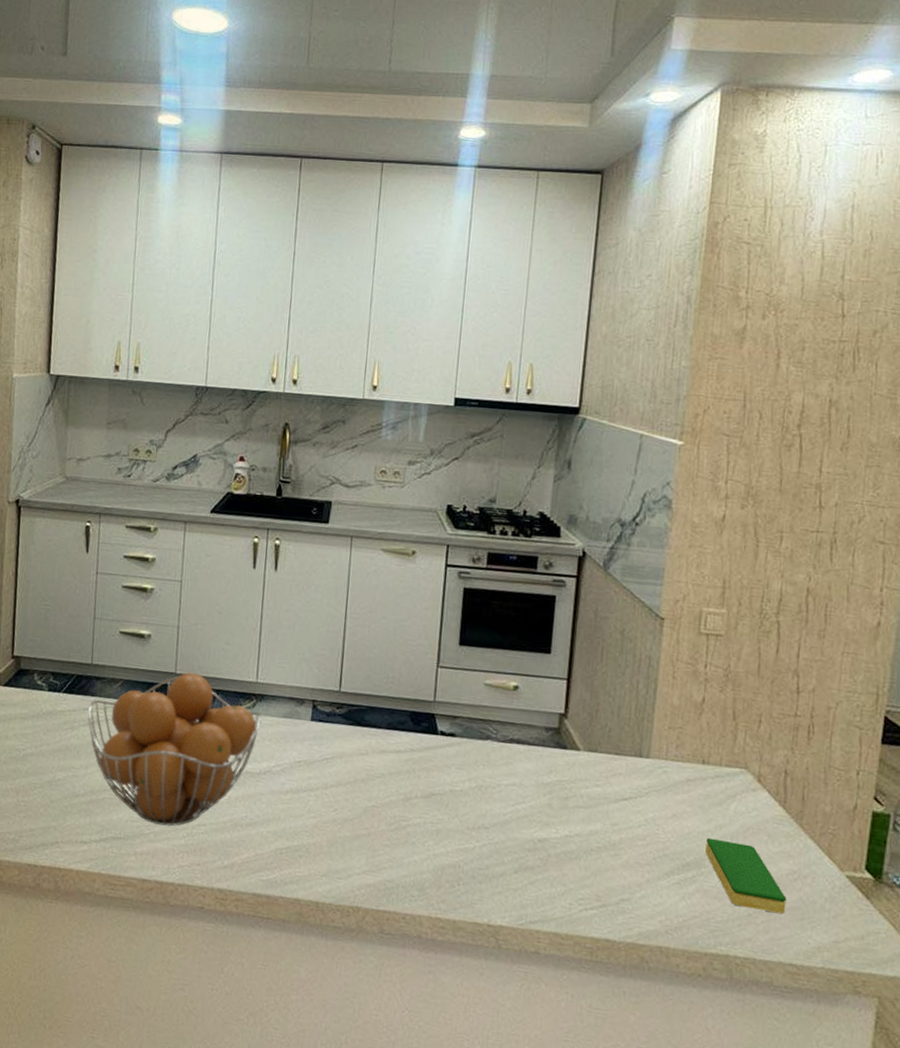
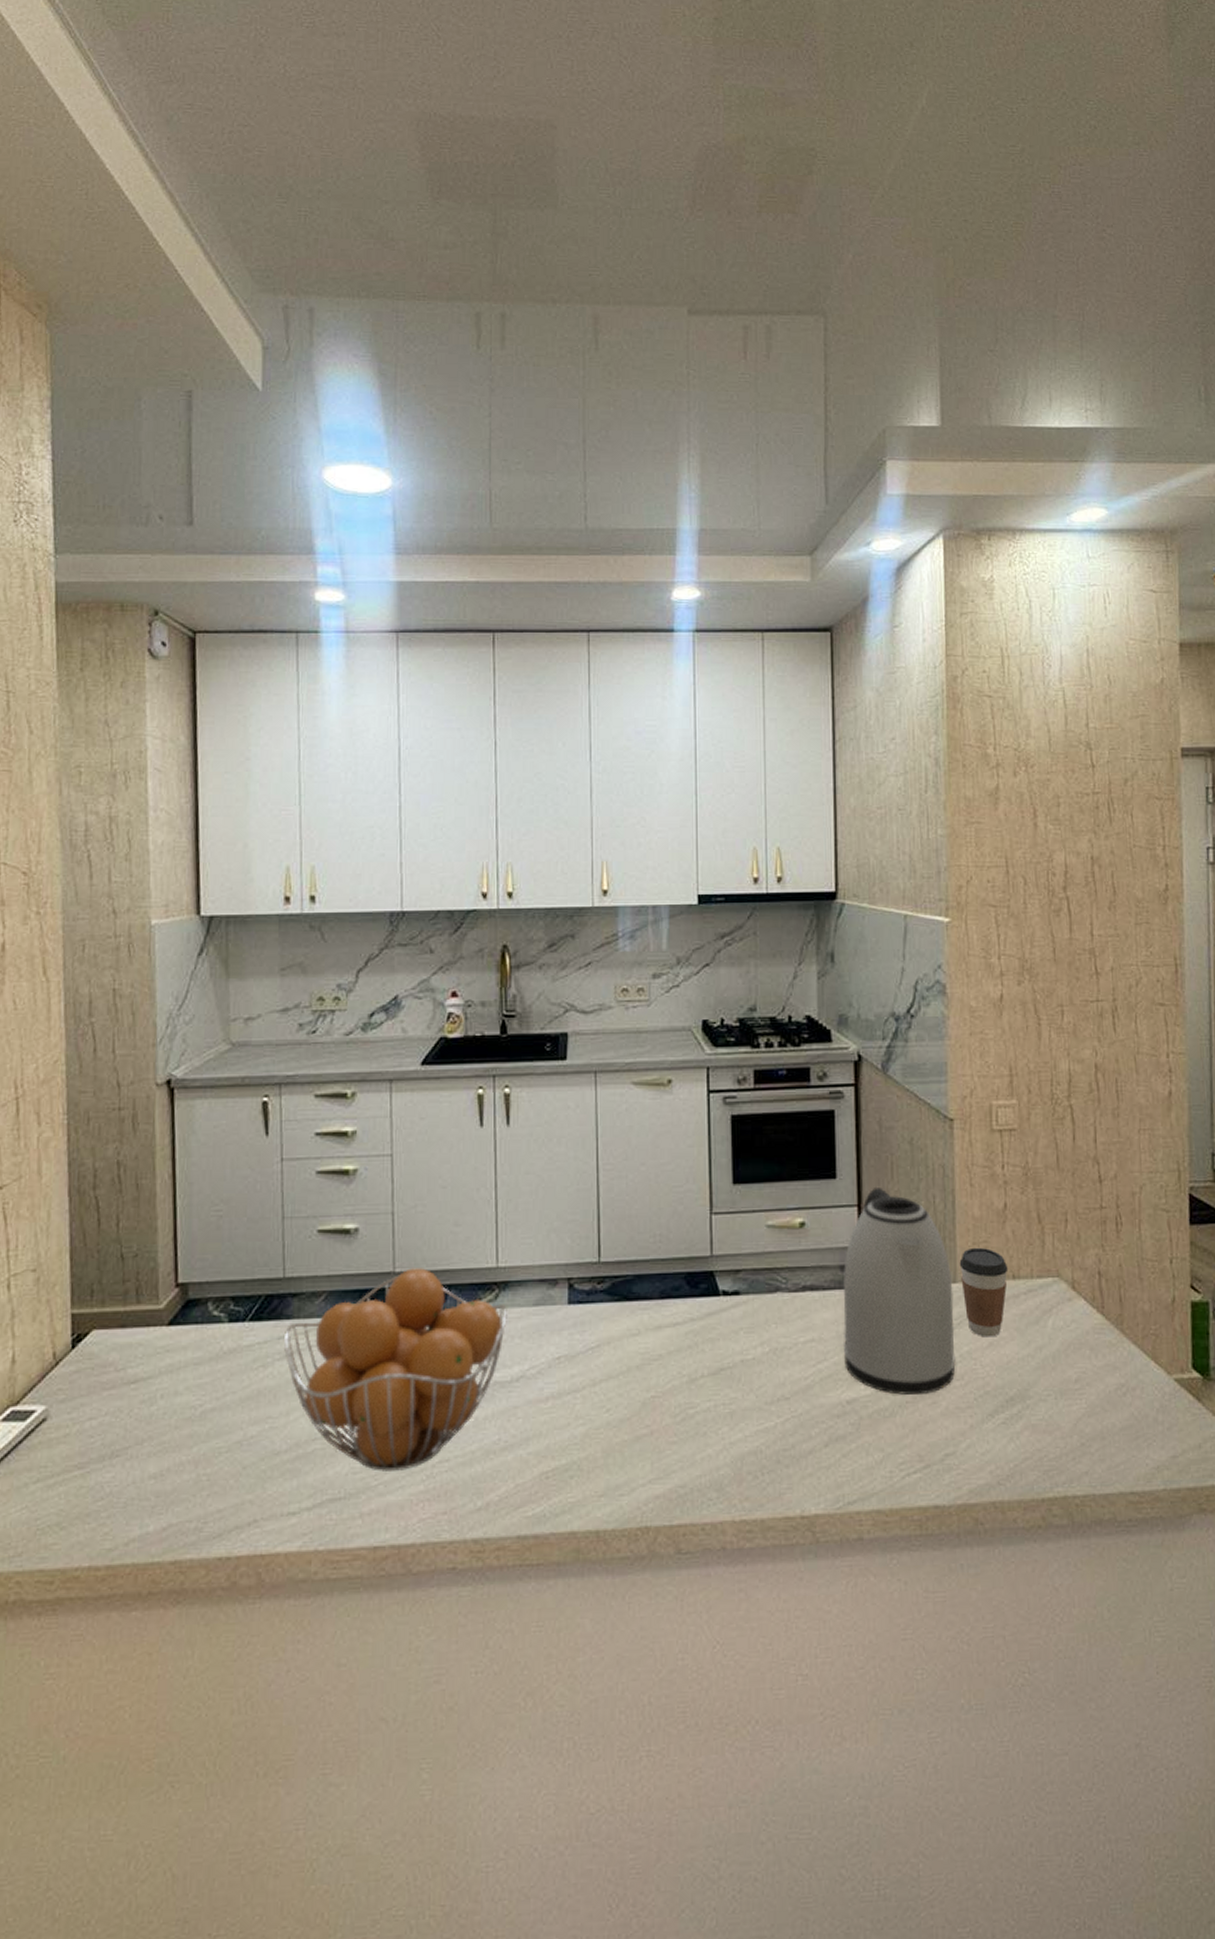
kettle: none [540,666,646,847] -> present [843,1188,956,1395]
coffee cup: none [653,731,700,810] -> present [959,1247,1009,1338]
dish sponge: present [705,837,787,914] -> none [1028,1363,1119,1437]

